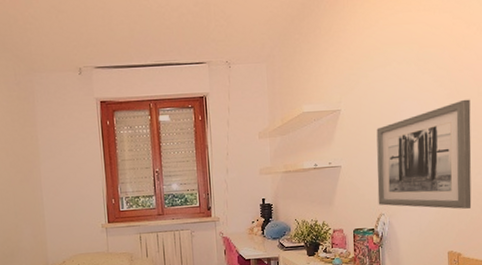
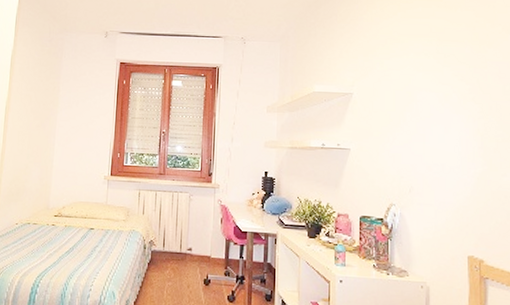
wall art: present [376,99,472,209] -> none [389,96,496,211]

